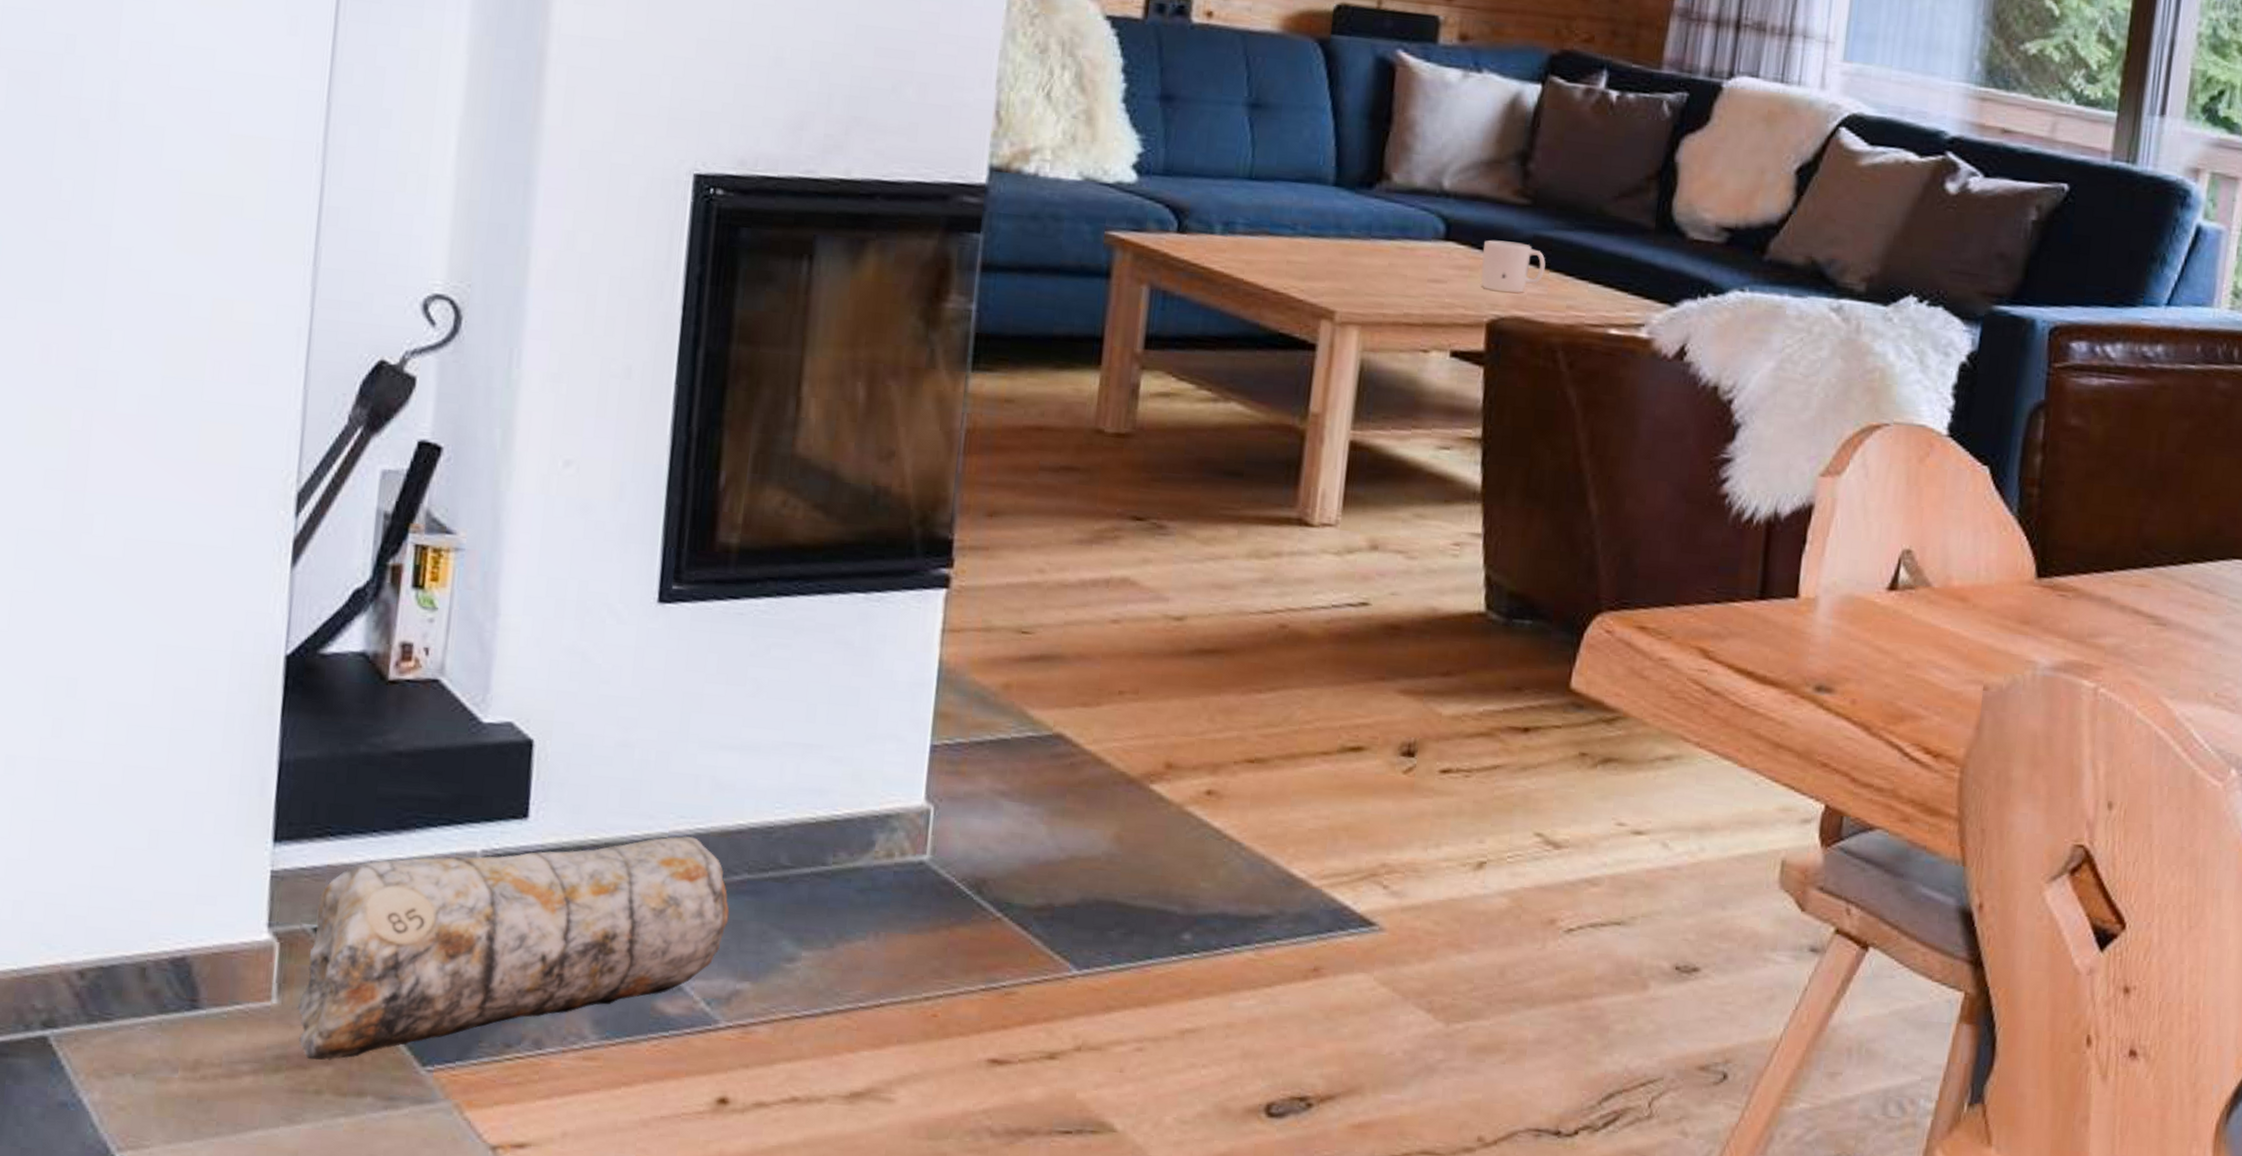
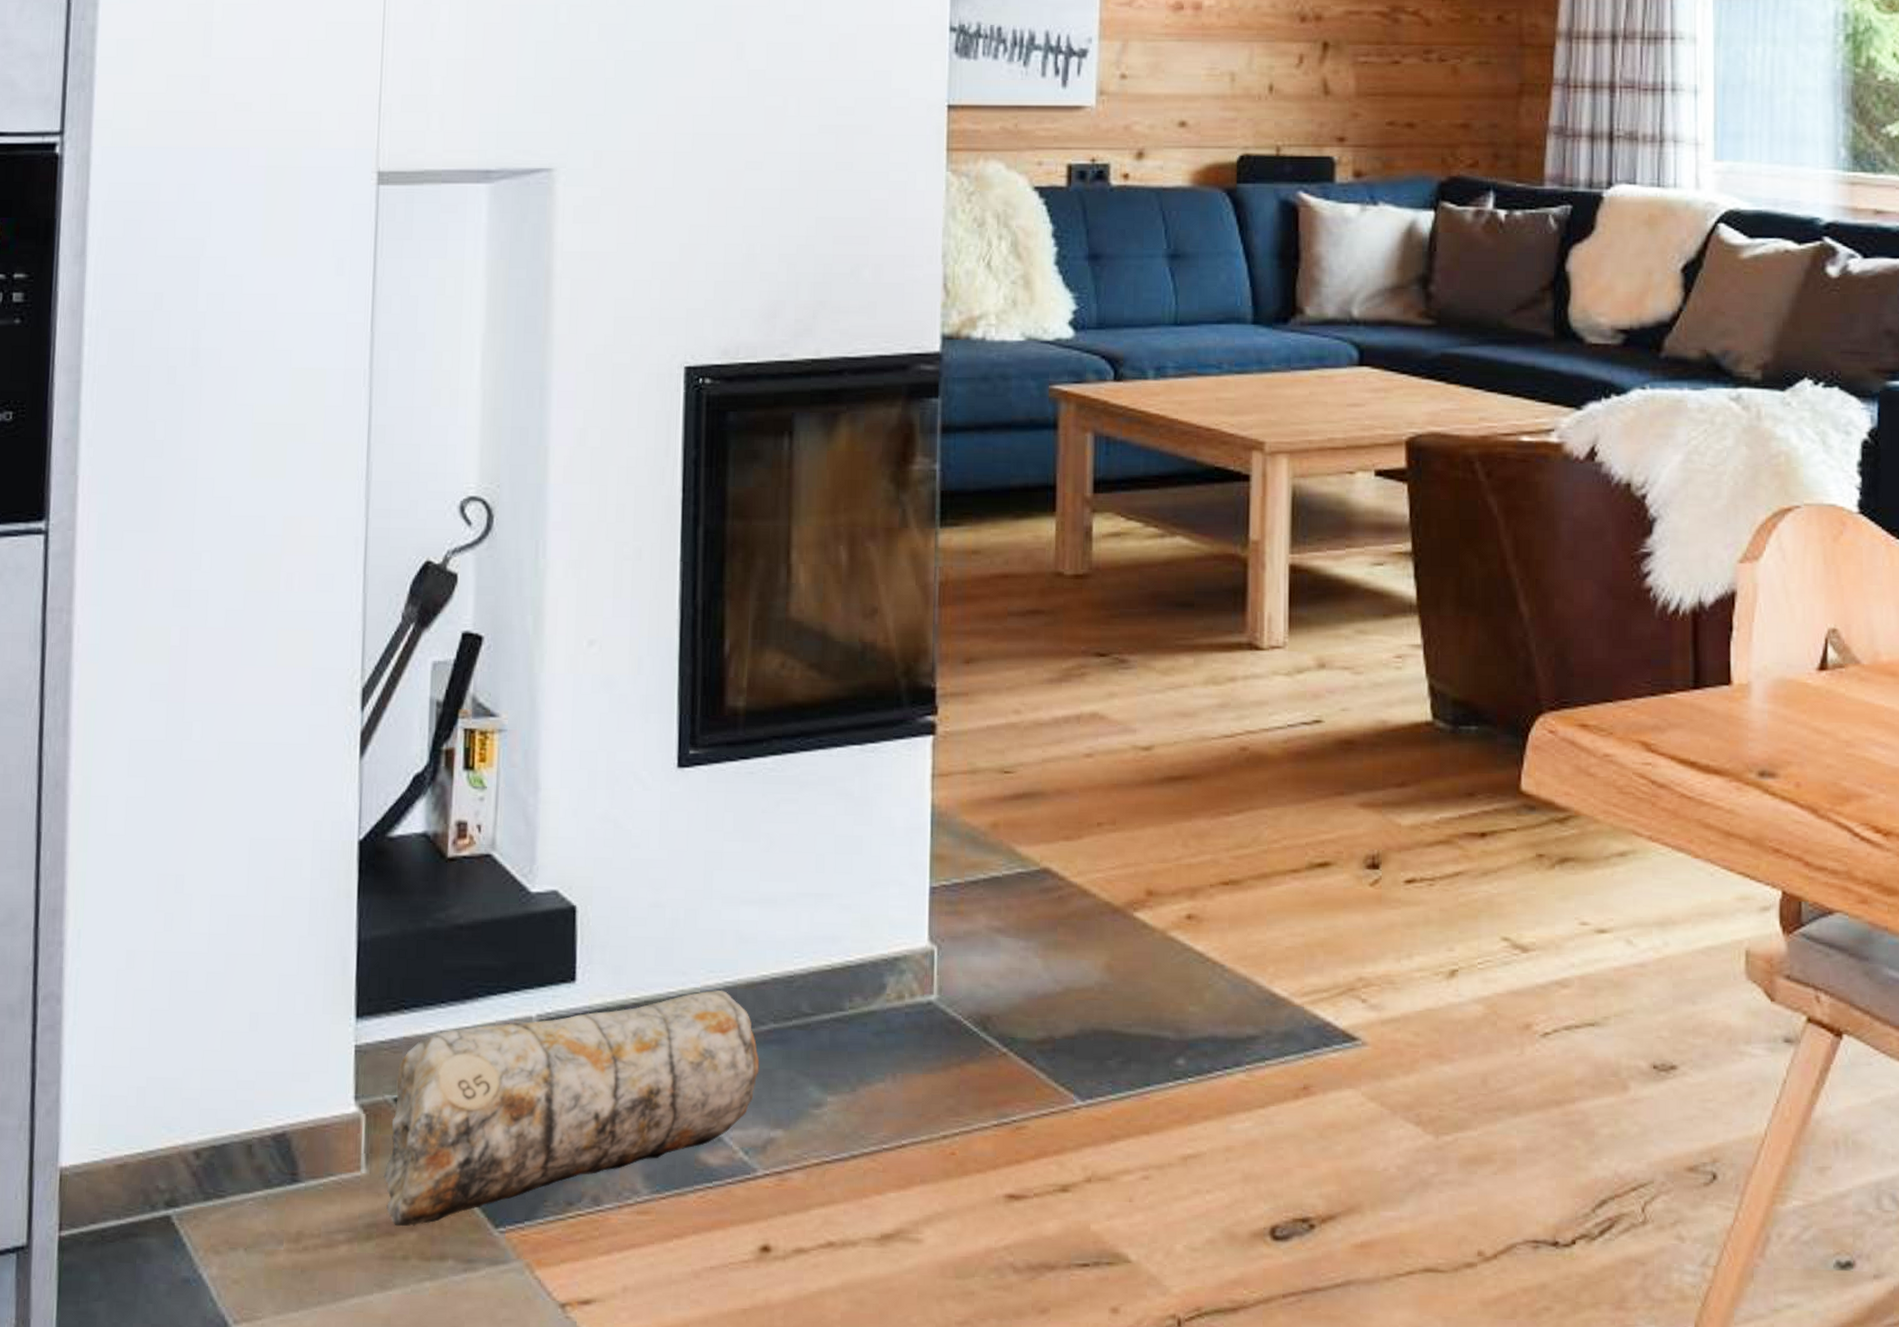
mug: present [1480,239,1546,294] -> none [1395,361,1455,410]

